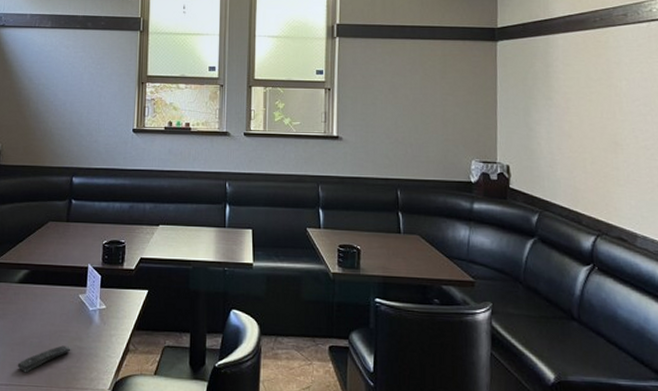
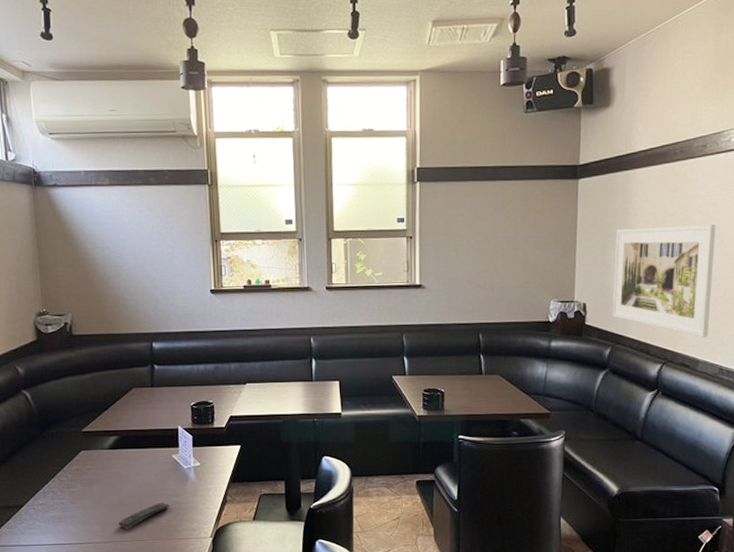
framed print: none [537,91,646,210] -> present [612,223,716,337]

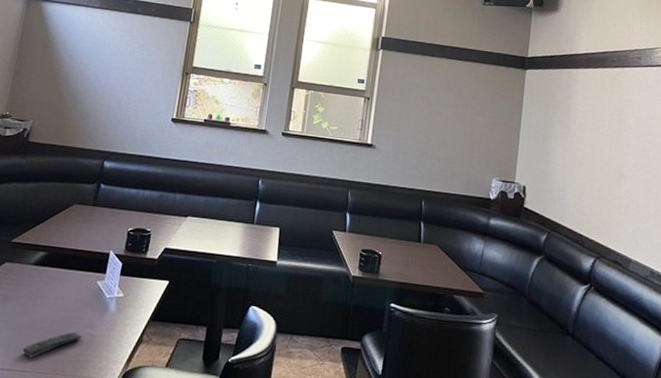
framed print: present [612,223,716,337] -> none [550,120,649,238]

